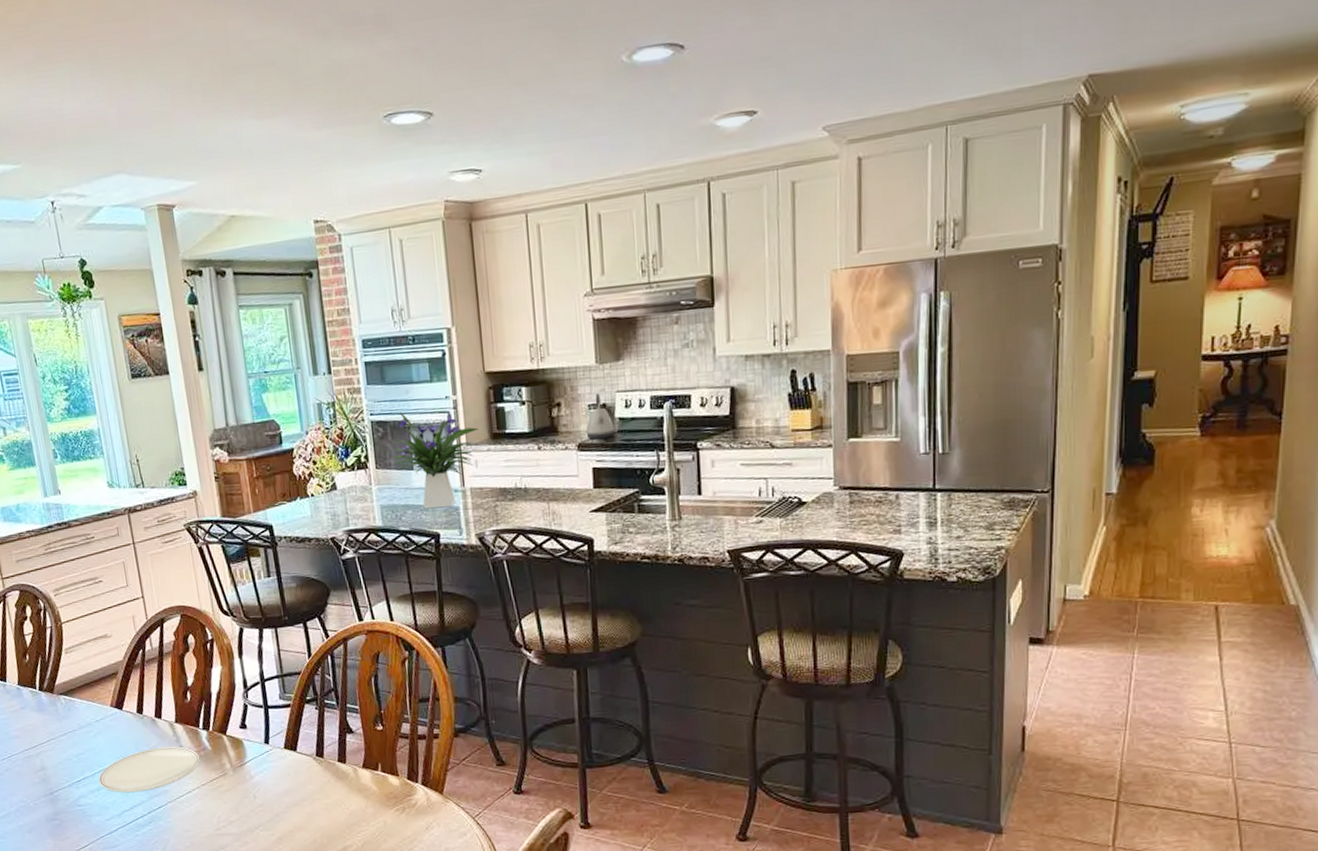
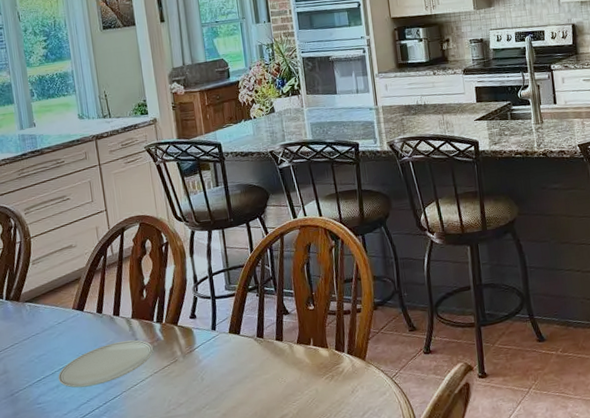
flower arrangement: present [392,412,479,509] -> none [320,49,387,125]
kettle: present [586,393,616,441] -> none [469,31,491,67]

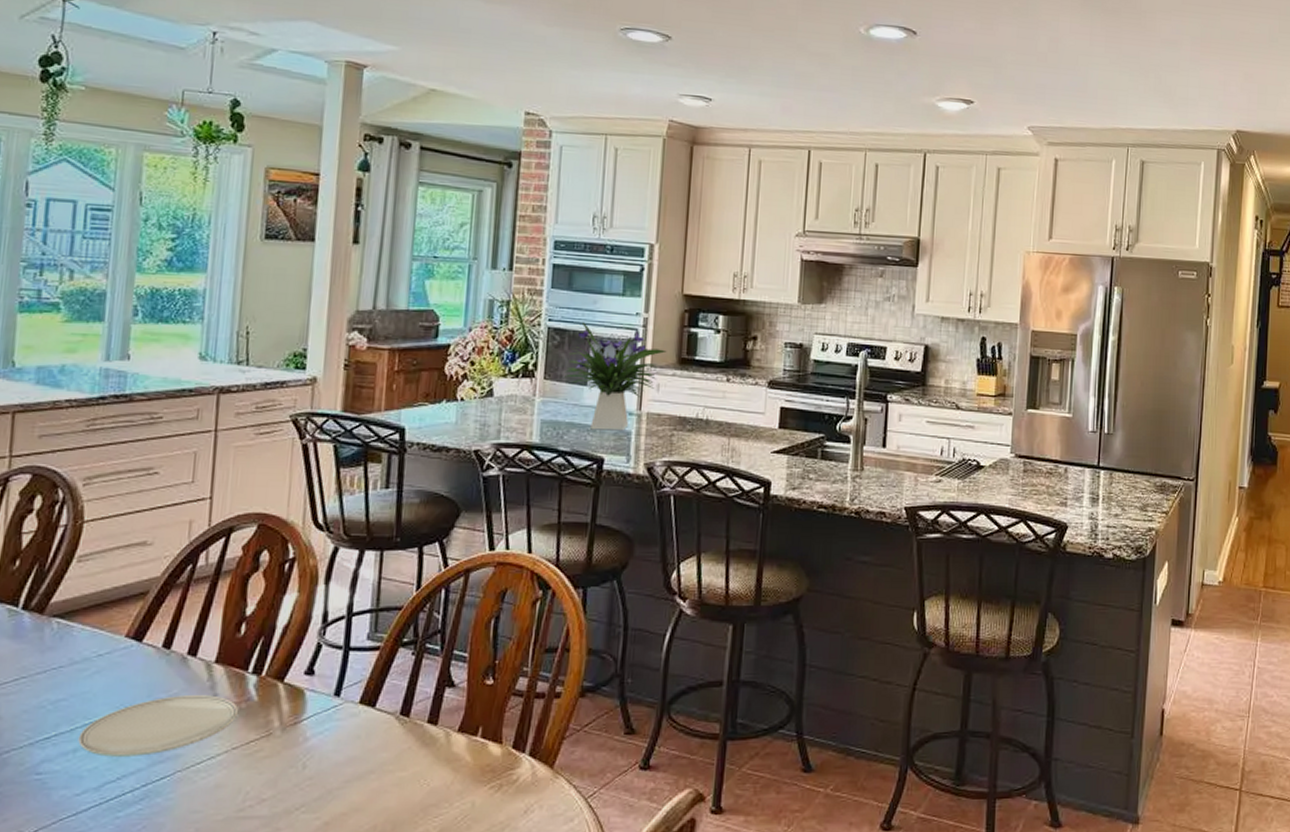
flower arrangement: none [320,49,387,125] -> present [564,322,667,432]

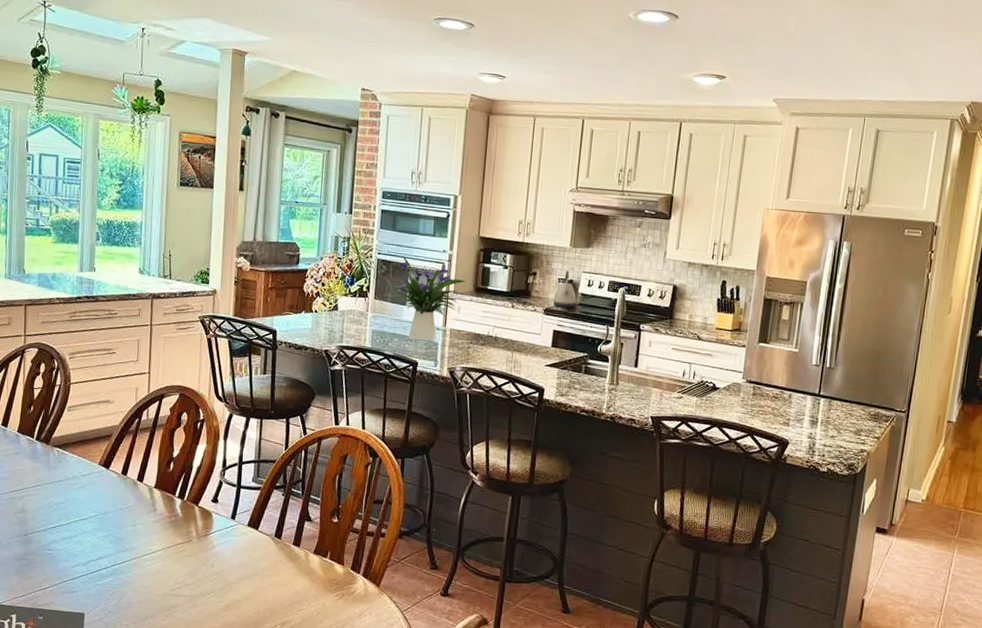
plate: present [78,695,238,757] -> none [72,507,169,546]
kettle: none [779,332,809,380] -> present [553,270,577,310]

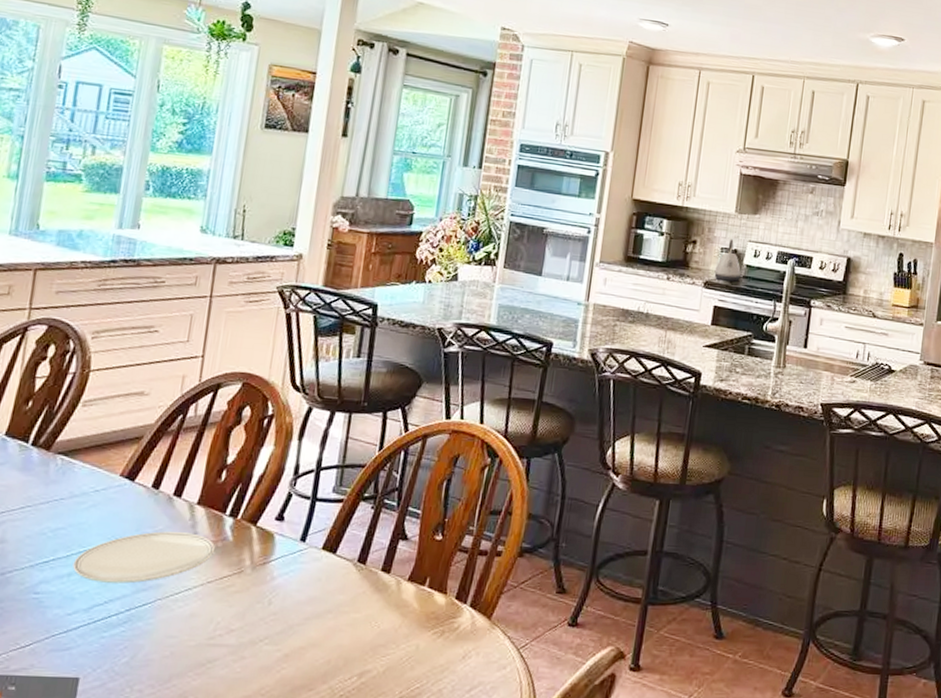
plate: none [72,507,169,546] -> present [72,531,215,584]
flower arrangement: present [389,256,466,343] -> none [522,218,615,320]

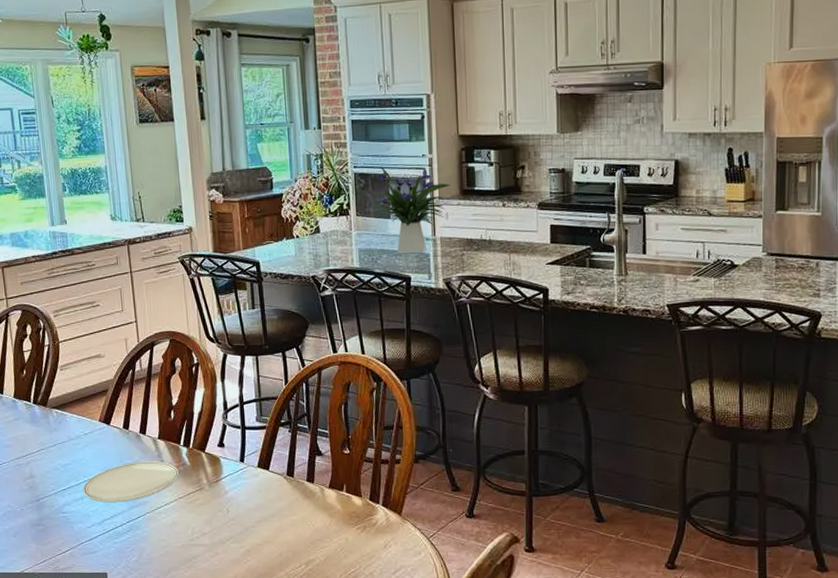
flower arrangement: none [522,218,615,320] -> present [372,166,451,255]
kettle: present [714,239,742,283] -> none [546,159,573,201]

